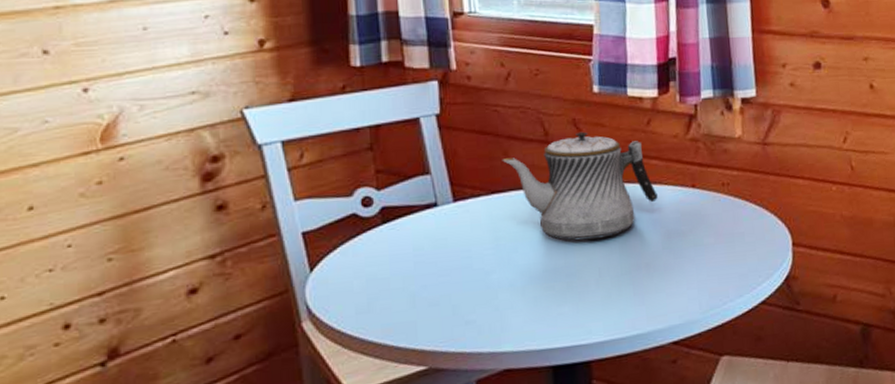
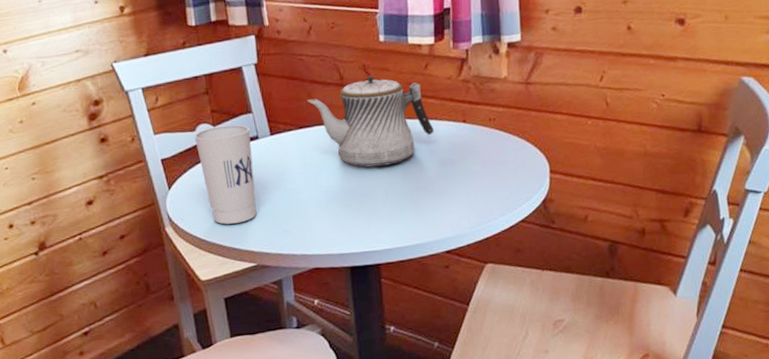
cup: none [350,188,431,316] -> present [194,125,257,225]

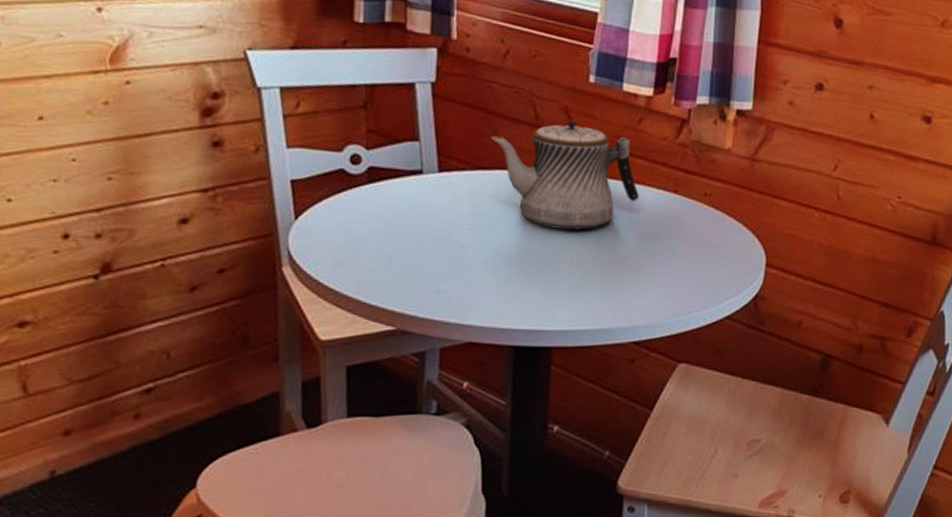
cup: present [194,125,257,225] -> none [340,150,414,274]

